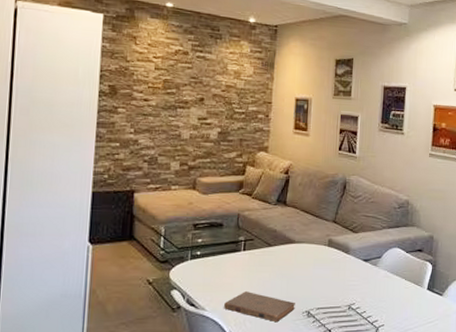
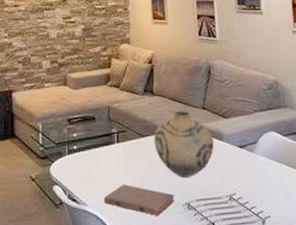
vase: none [281,222,341,287] -> present [154,110,215,178]

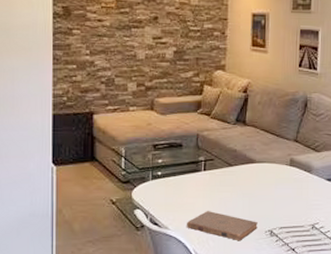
vase: present [154,110,215,178] -> none [242,142,303,206]

